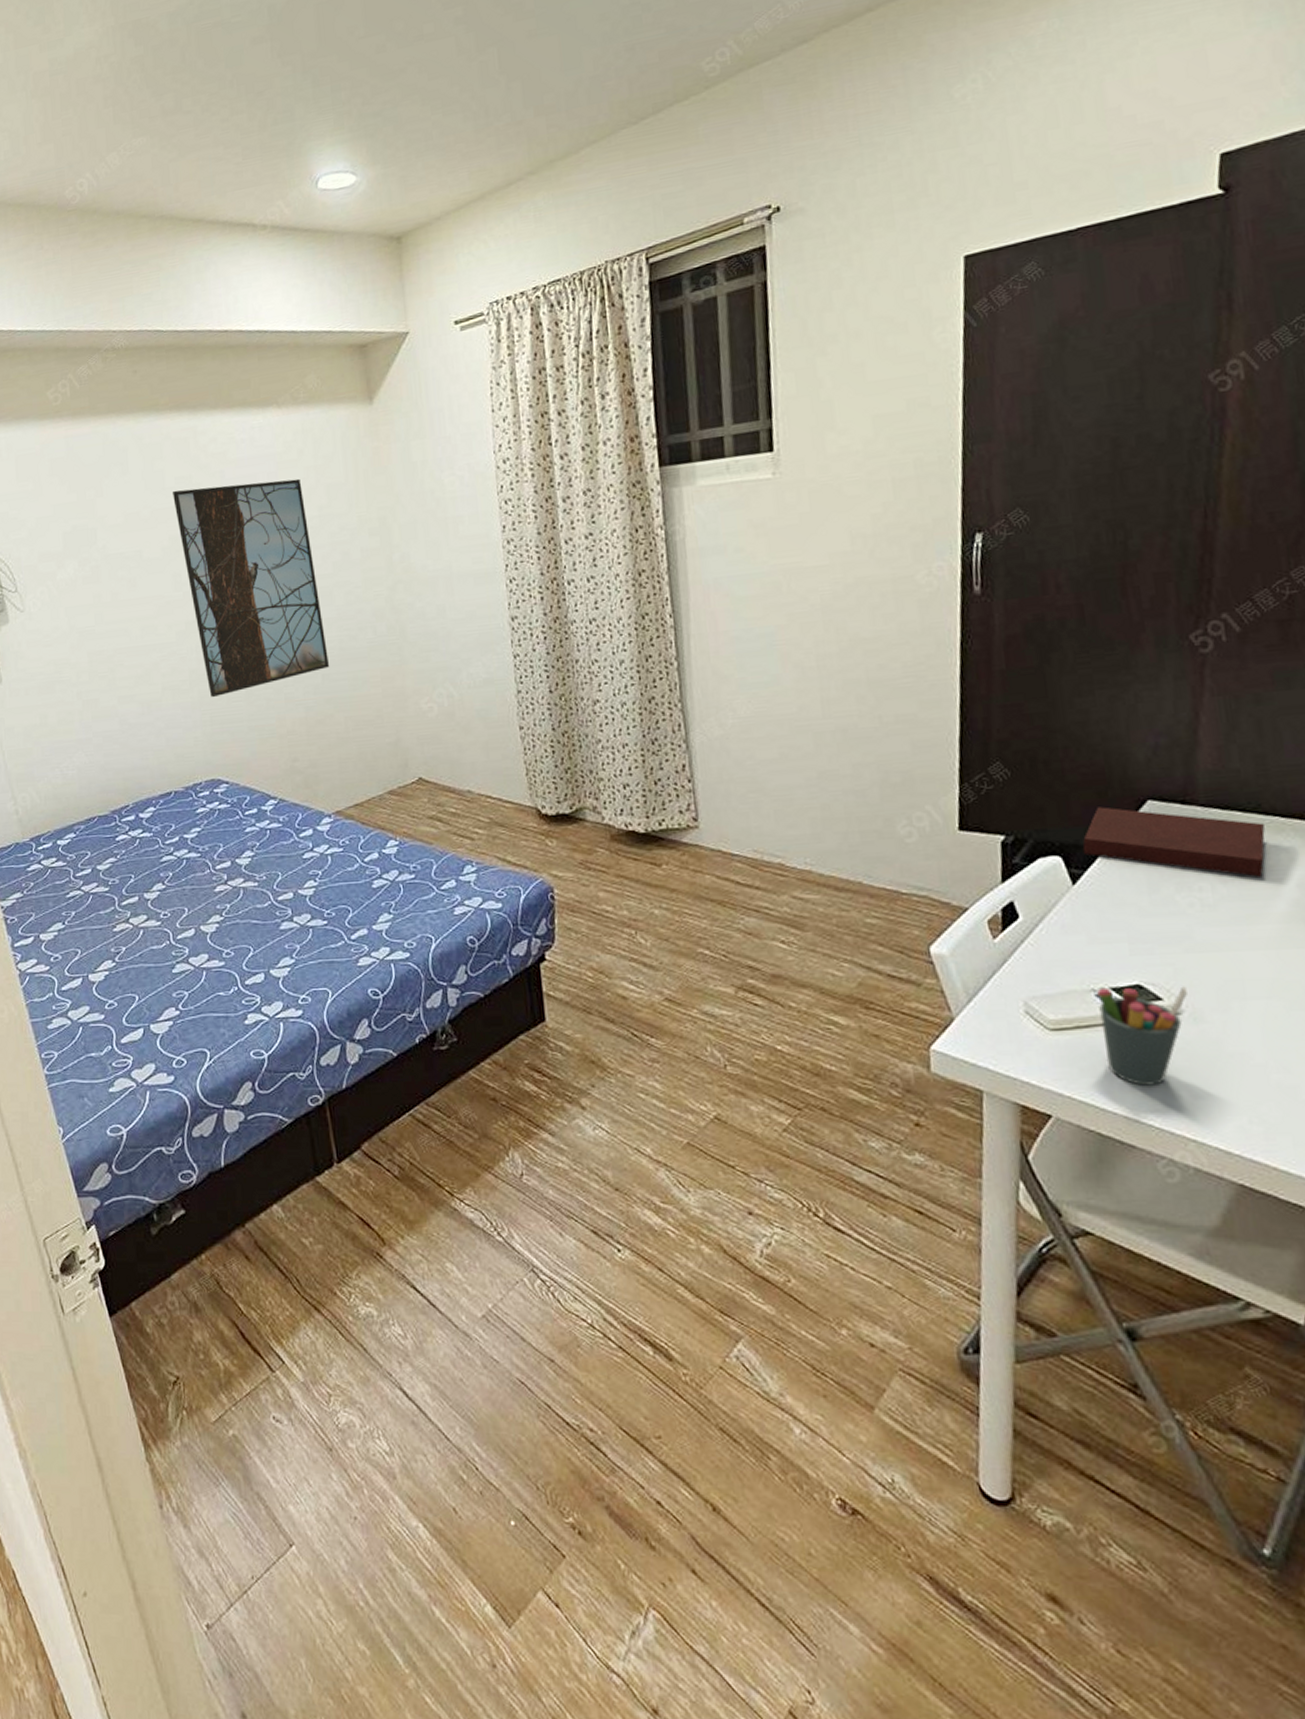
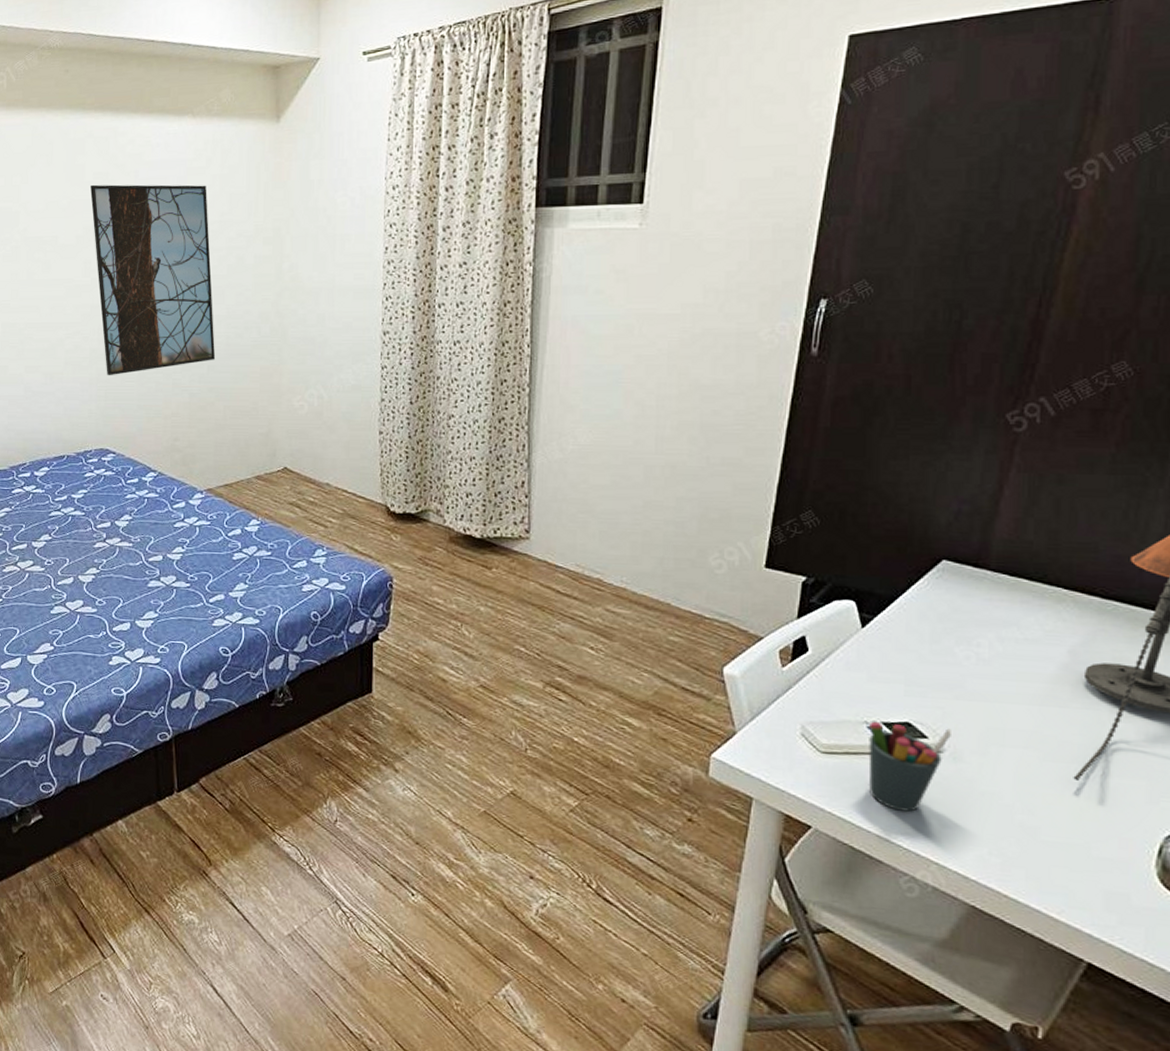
notebook: present [1082,807,1266,877] -> none [876,561,1048,640]

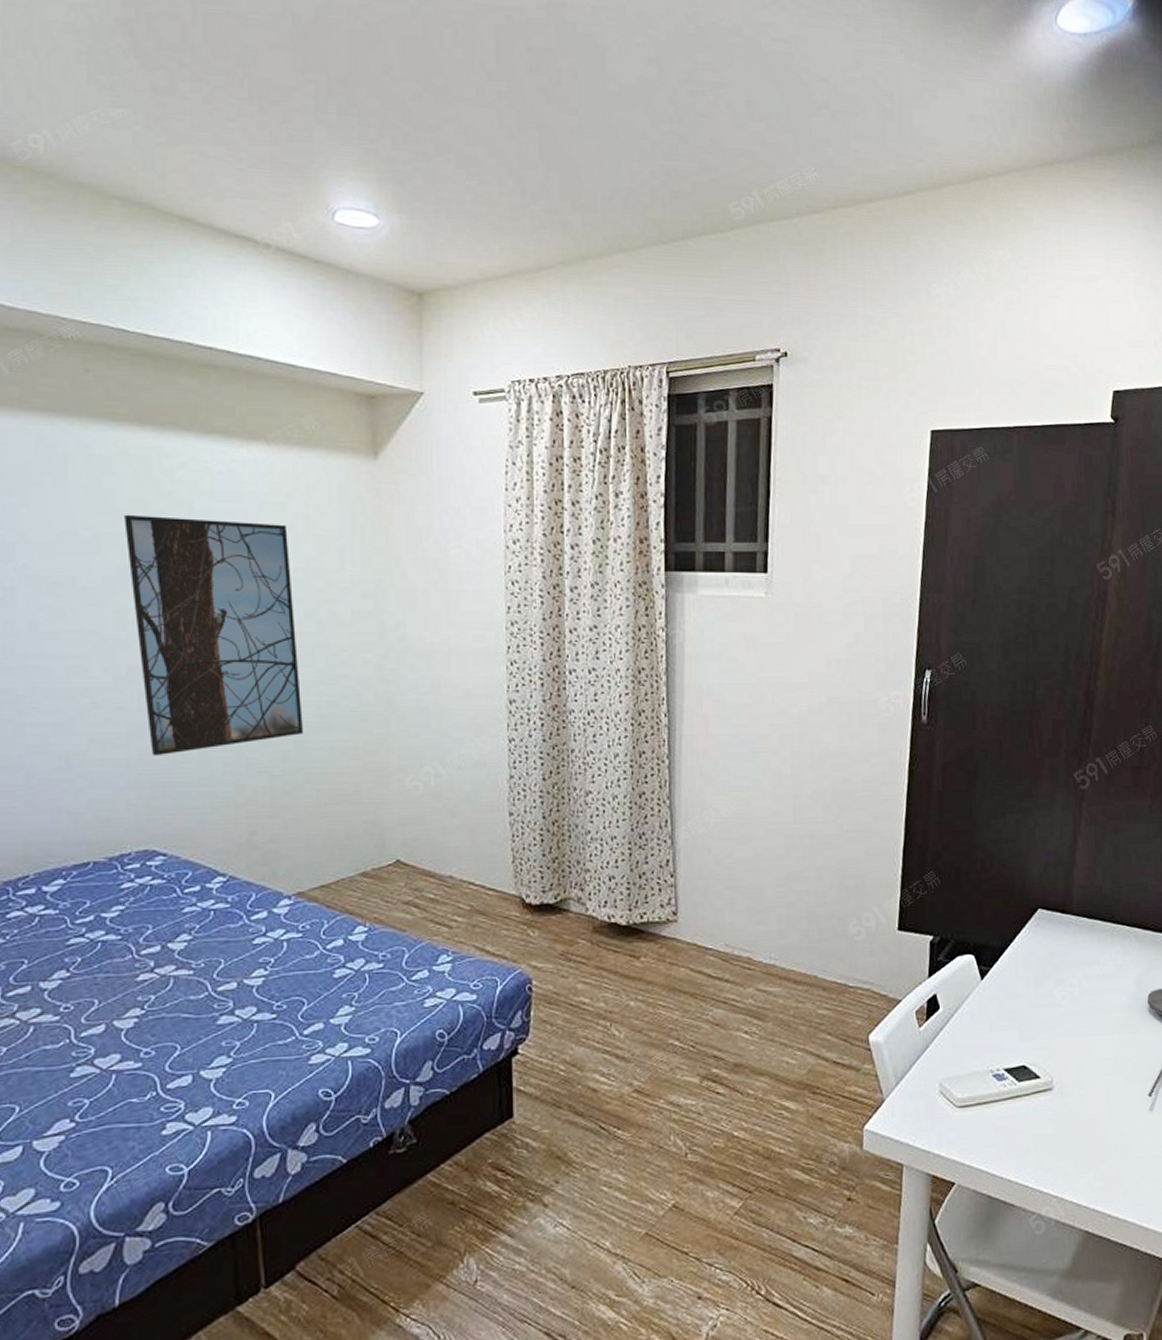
pen holder: present [868,721,953,812] -> none [994,1066,1059,1152]

